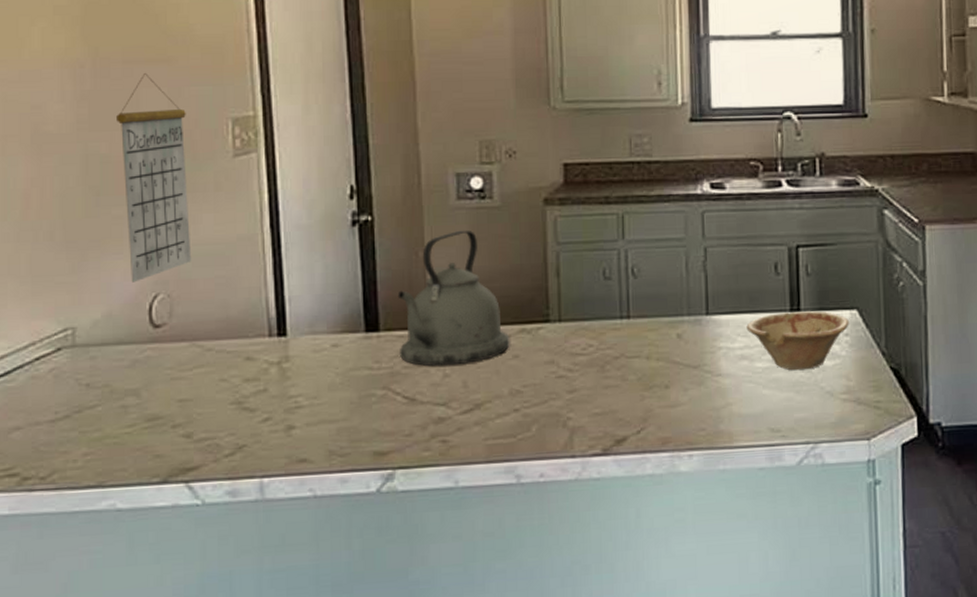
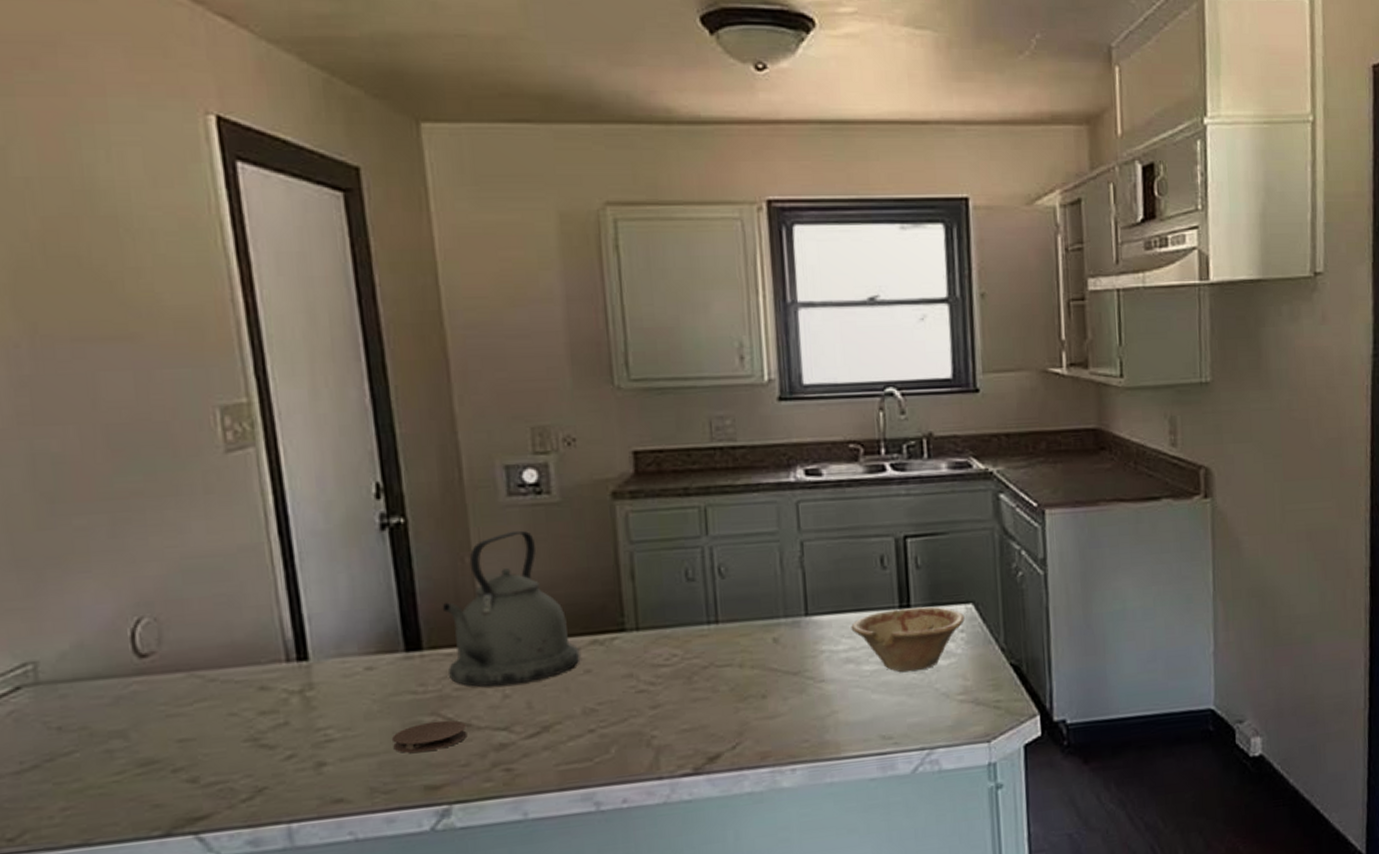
calendar: present [115,73,192,283] -> none [67,354,182,606]
coaster: none [350,394,412,422] -> present [392,720,467,754]

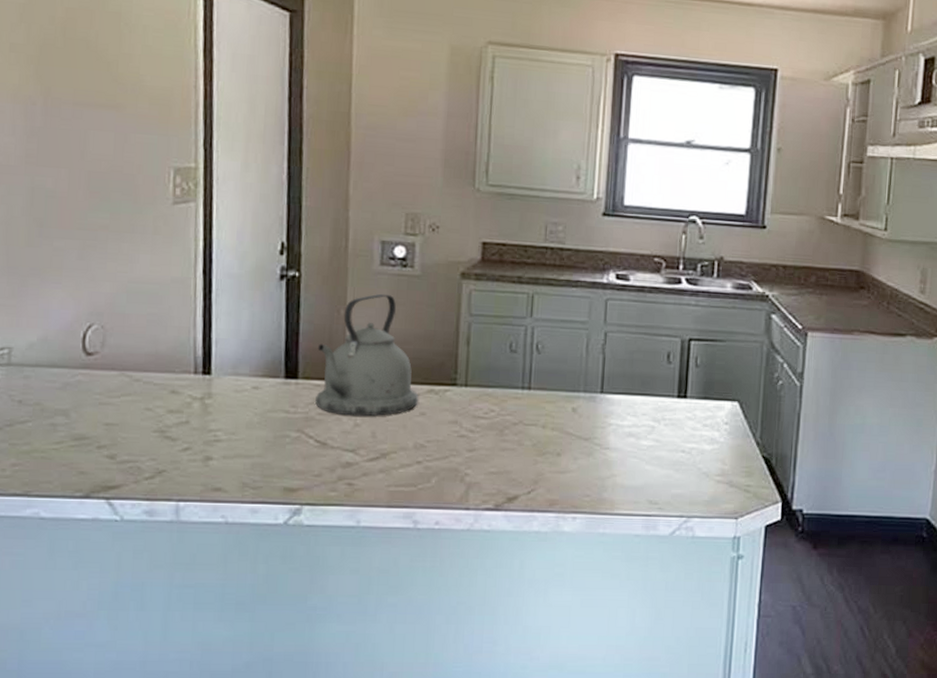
coaster: present [392,720,467,754] -> none [265,437,323,461]
dish: present [851,606,965,672] -> none [636,398,730,452]

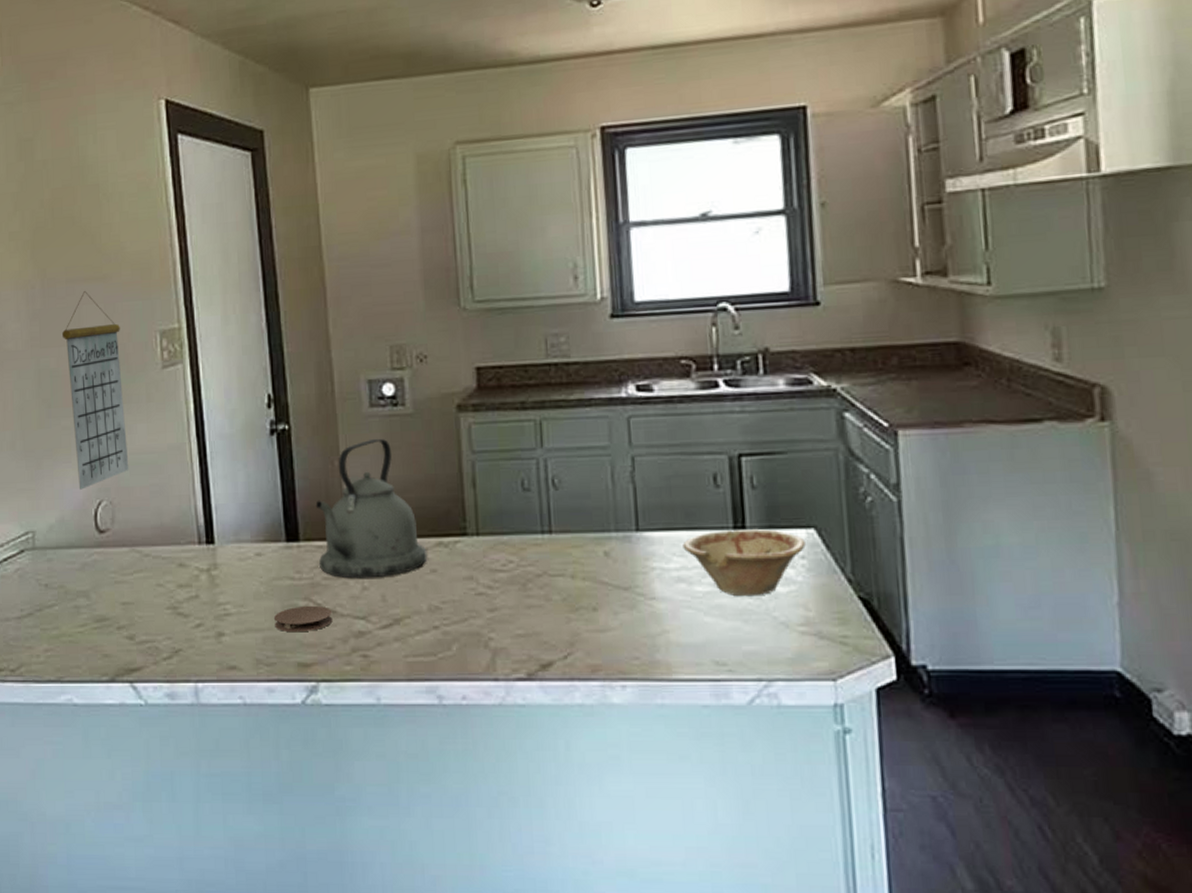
calendar: none [63,117,131,312] -> present [61,291,129,490]
coaster: none [265,437,323,461] -> present [274,605,333,633]
dish: none [636,398,730,452] -> present [682,529,806,597]

